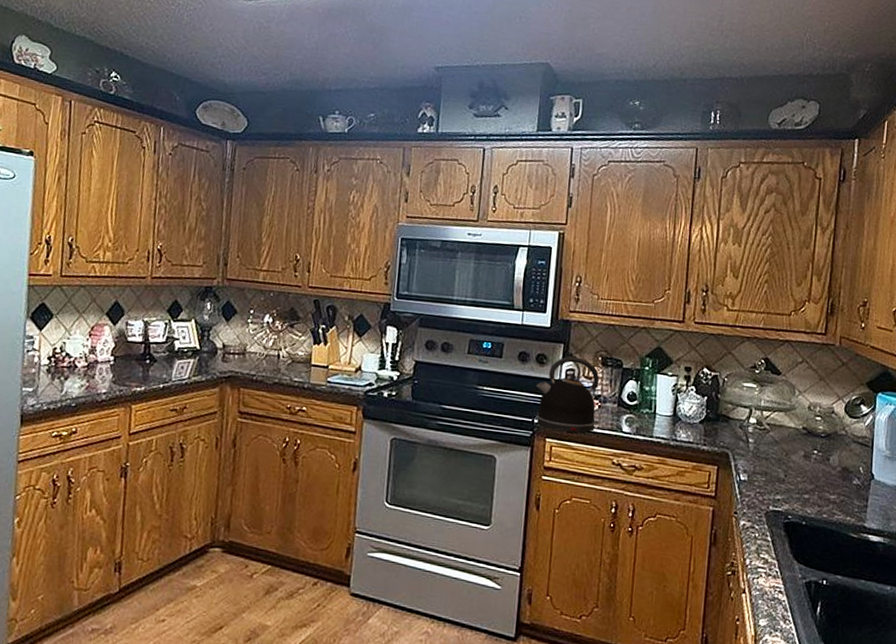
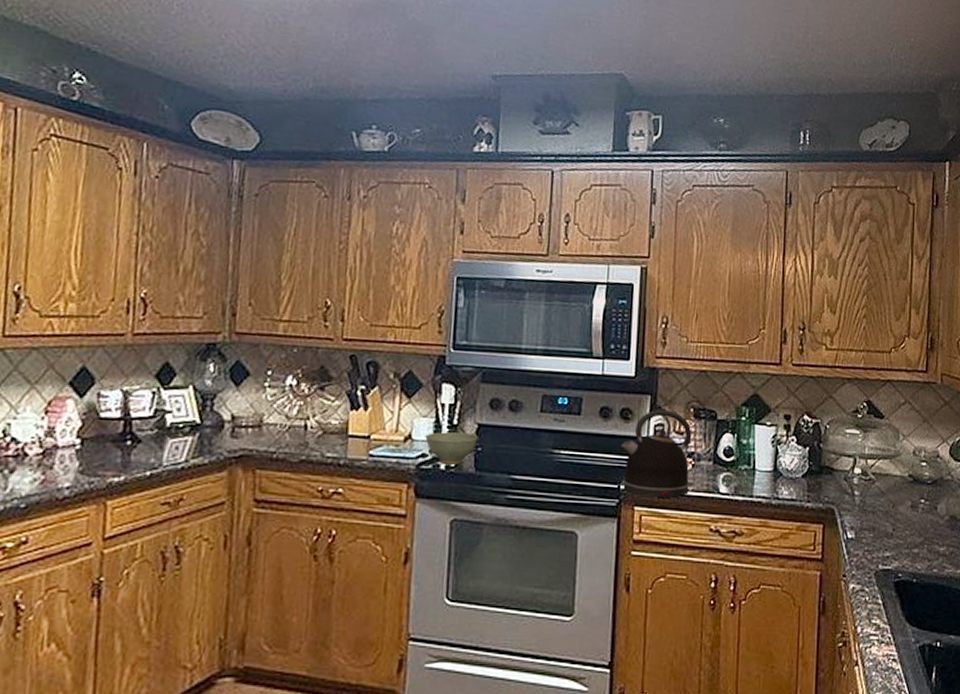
bowl: none [372,365,415,394] -> present [425,431,478,465]

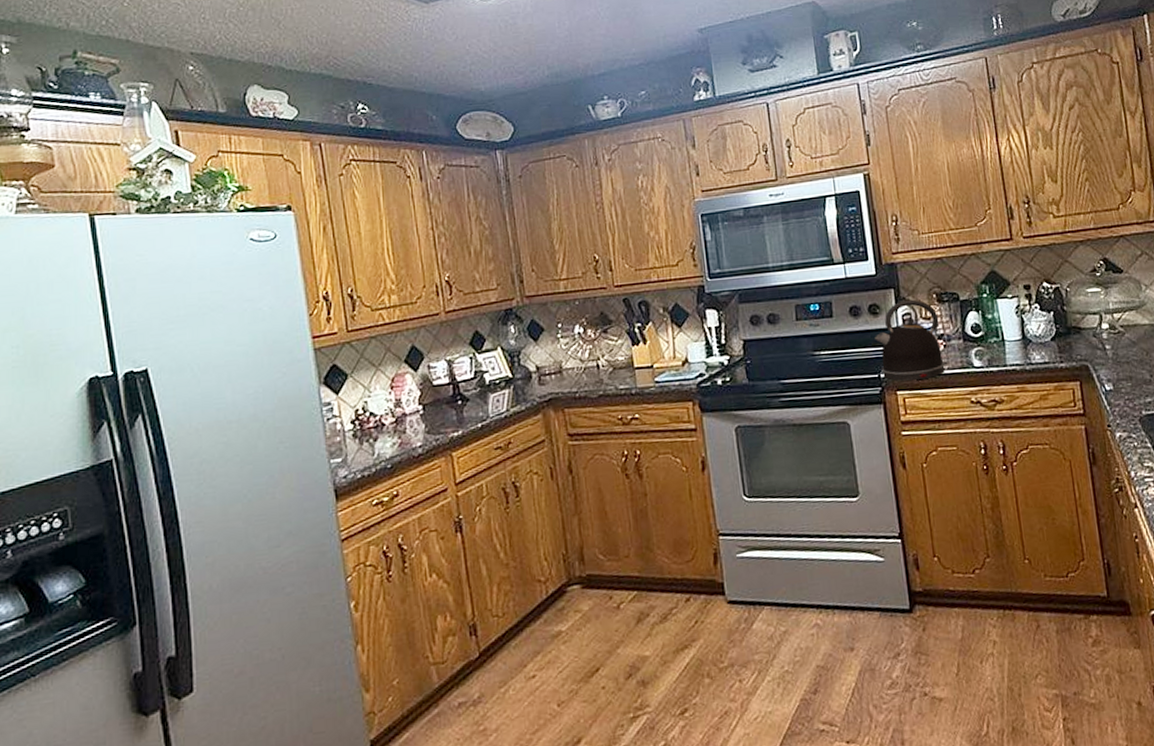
bowl: present [425,431,478,465] -> none [700,349,746,380]

